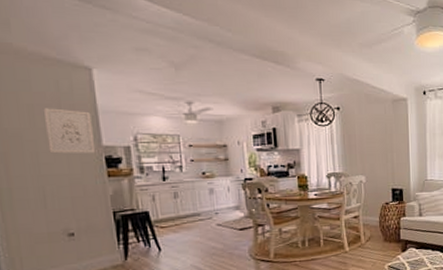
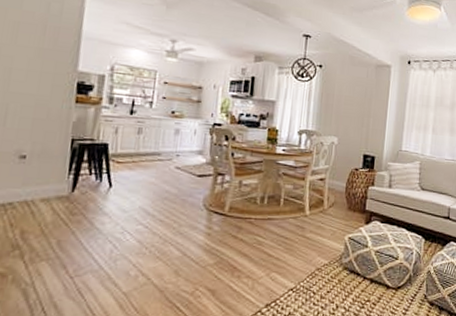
wall art: present [43,108,96,154] -> none [23,27,74,78]

